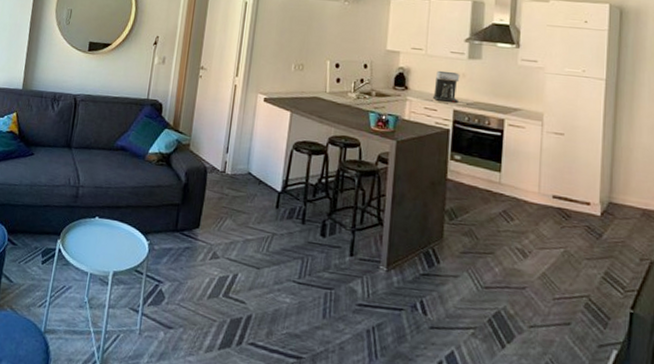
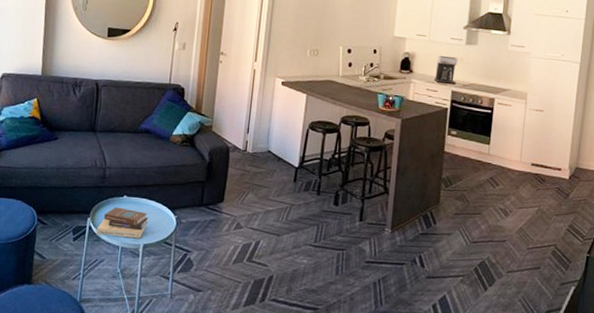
books: none [66,228,119,265] -> present [96,206,148,238]

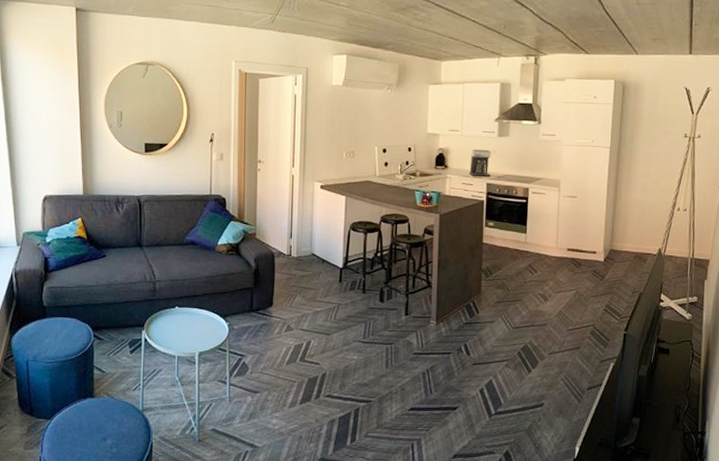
books: present [96,206,148,238] -> none [152,318,201,347]

